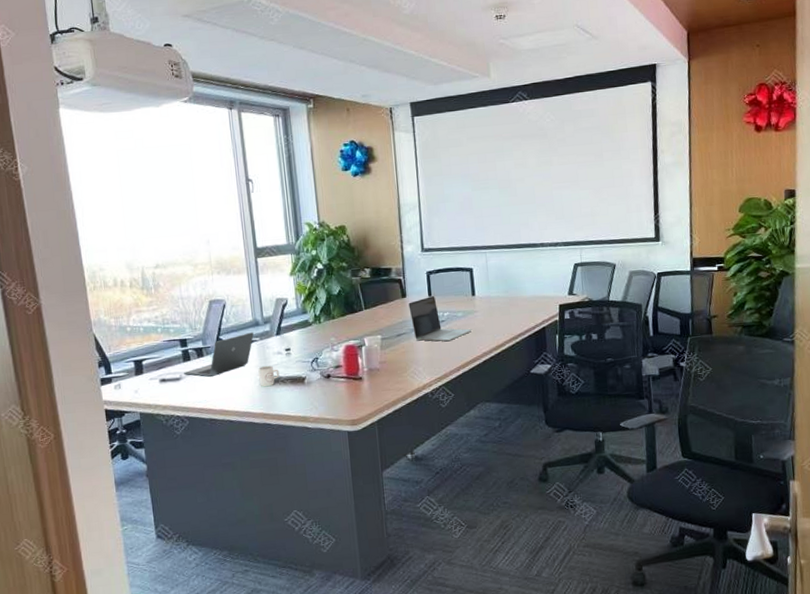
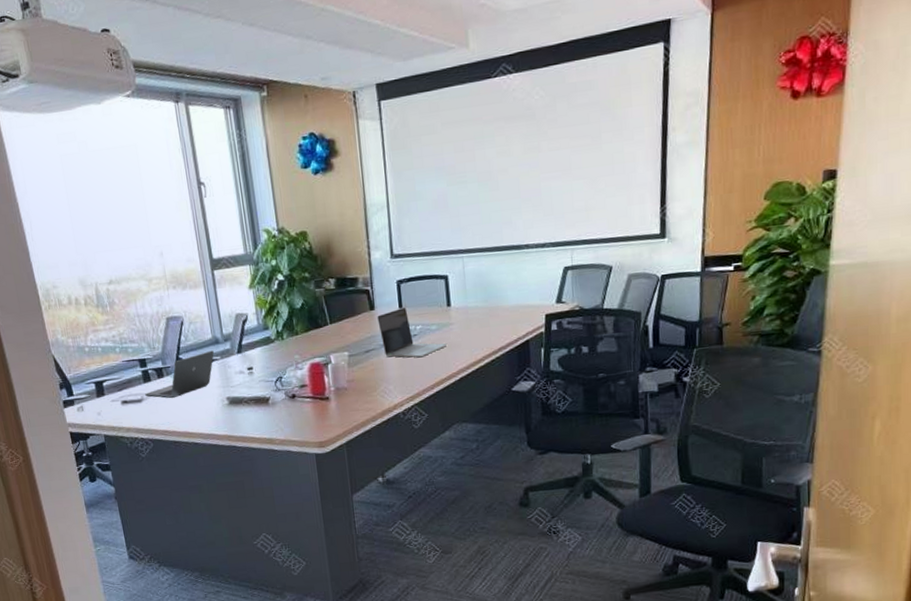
mug: present [258,366,280,387] -> none [220,386,243,409]

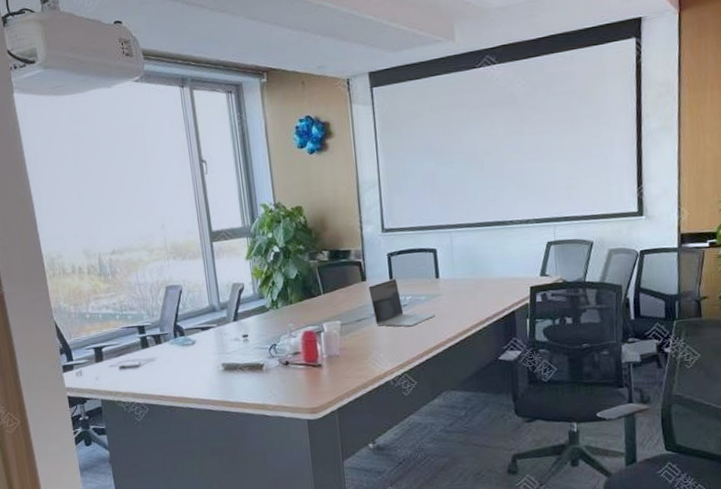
laptop: present [145,350,214,398] -> none [143,318,211,364]

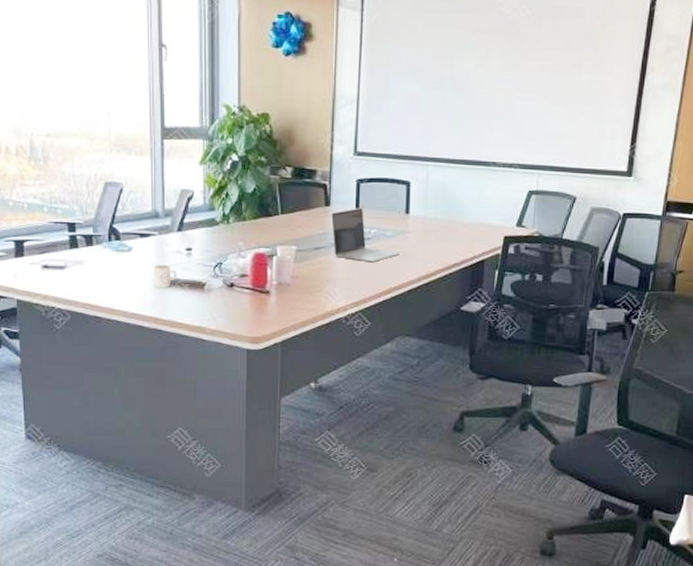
mug: none [216,352,238,375] -> present [153,265,177,289]

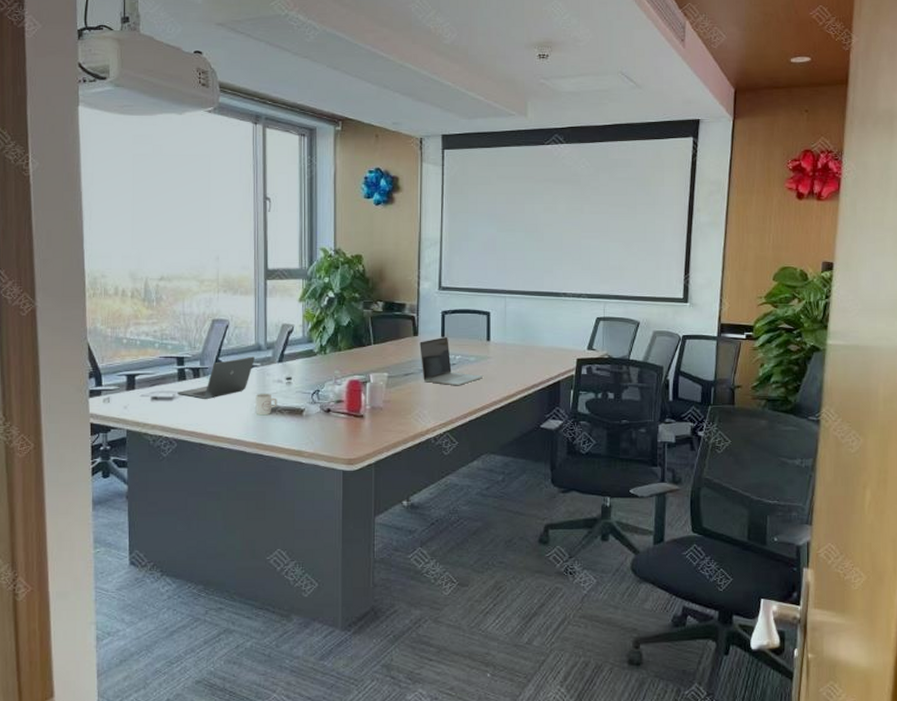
laptop: none [69,224,152,269] -> present [177,357,255,399]

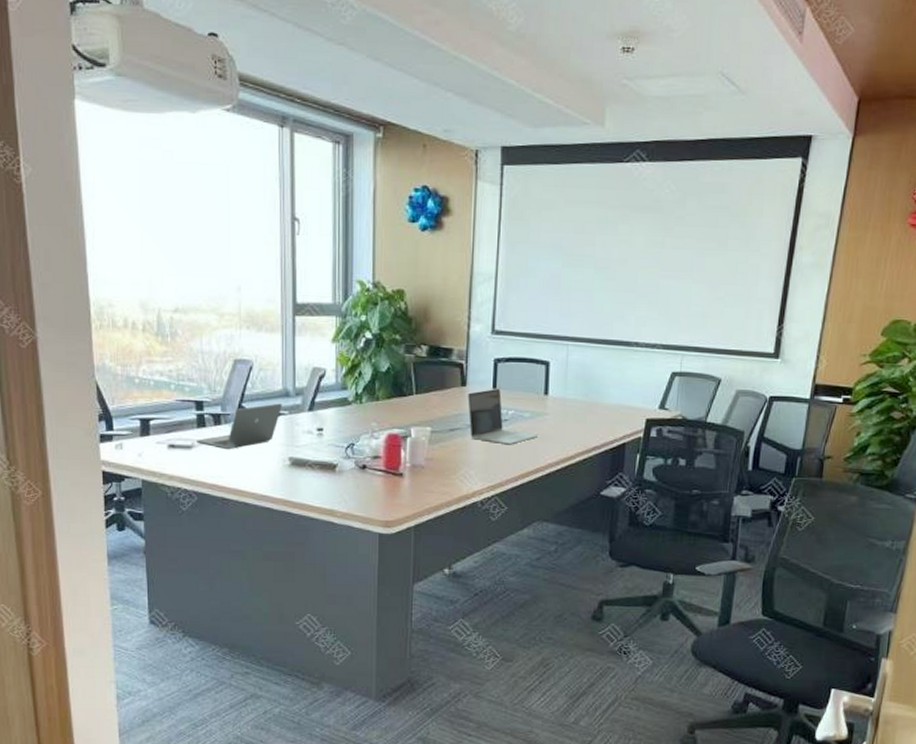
mug: present [255,394,277,416] -> none [283,445,307,470]

